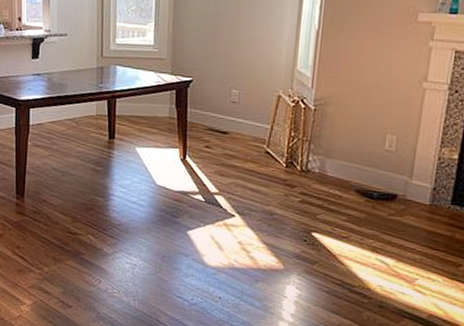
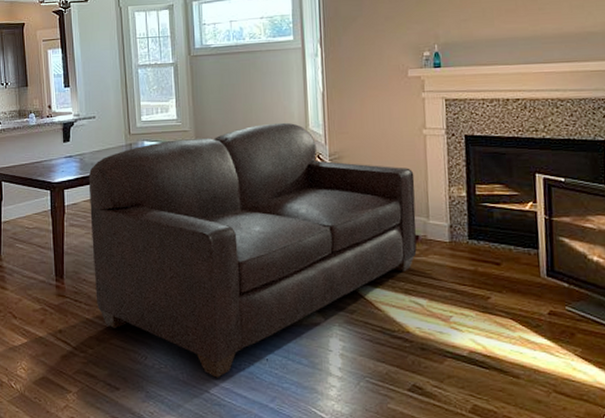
sofa: none [54,59,405,309] -> present [88,122,417,378]

